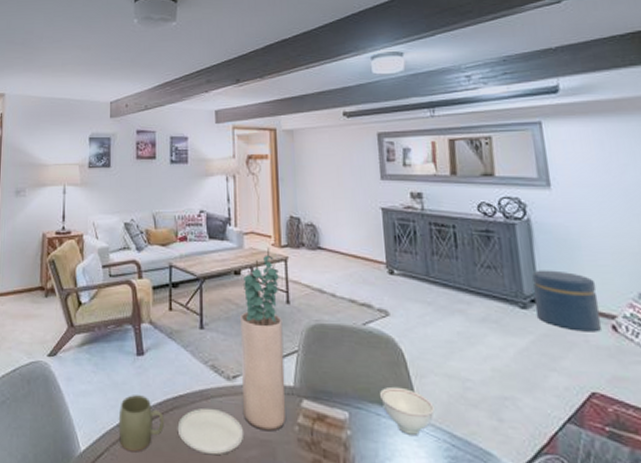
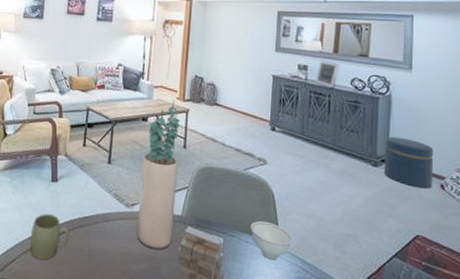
plate: present [177,407,244,455] -> none [80,228,136,266]
picture frame: none [433,185,462,217] -> present [315,60,340,88]

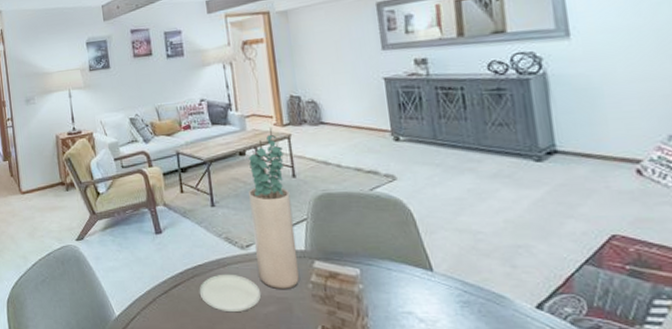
mug: present [30,214,70,260] -> none [145,267,187,314]
plate: none [80,228,136,266] -> present [199,274,262,313]
bowl: present [250,220,293,260] -> none [389,243,446,285]
picture frame: present [315,60,340,88] -> none [439,47,470,79]
ottoman: present [383,136,434,189] -> none [548,121,625,179]

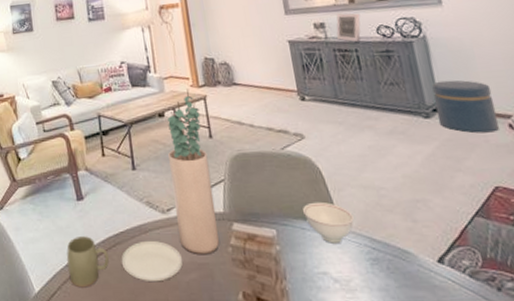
mug: none [145,267,187,314] -> present [66,236,109,288]
bowl: none [389,243,446,285] -> present [302,201,354,244]
picture frame: none [439,47,470,79] -> present [336,13,361,42]
ottoman: none [548,121,625,179] -> present [432,80,499,133]

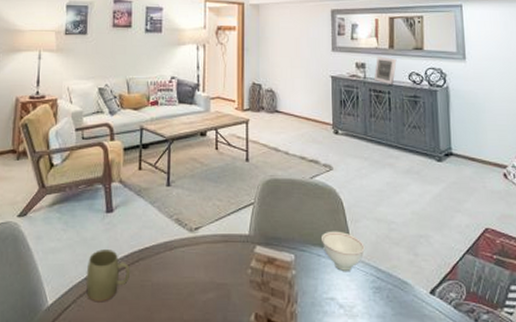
plate: present [121,240,183,282] -> none [142,257,203,300]
vase: present [167,88,220,255] -> none [202,111,241,276]
ottoman: present [432,80,499,133] -> none [447,129,496,179]

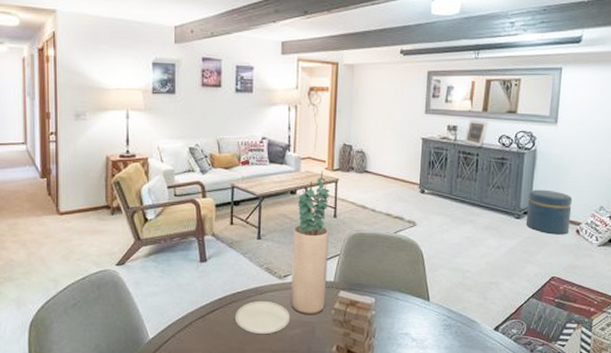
mug: present [86,249,130,302] -> none [183,293,223,337]
plate: none [142,257,203,300] -> present [234,300,291,335]
vase: none [202,111,241,276] -> present [290,171,329,315]
bowl: present [320,231,365,271] -> none [400,278,440,312]
ottoman: none [447,129,496,179] -> present [526,189,573,235]

